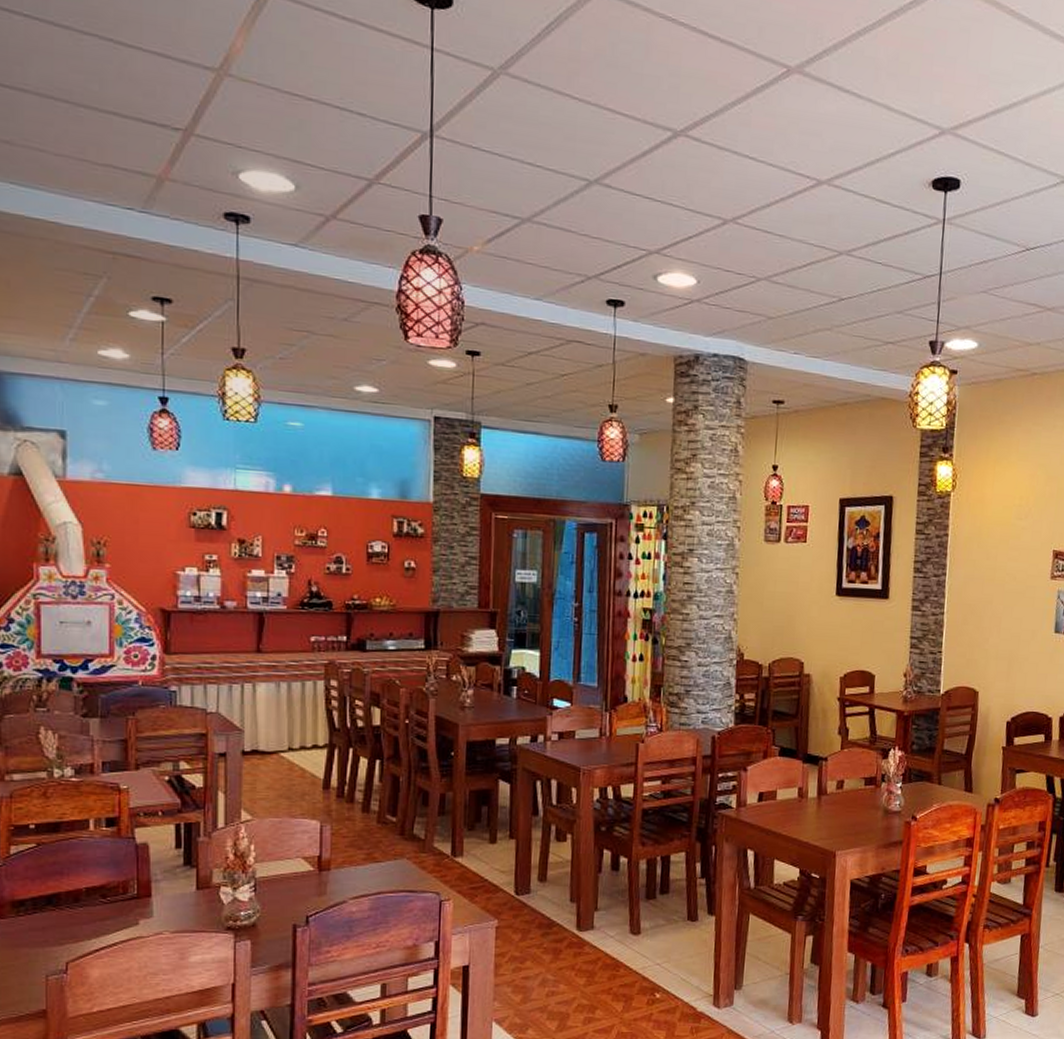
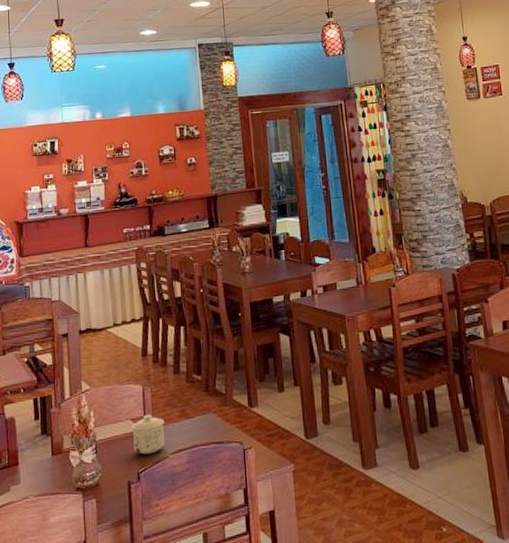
sugar bowl: none [303,854,346,897] -> present [132,414,165,455]

